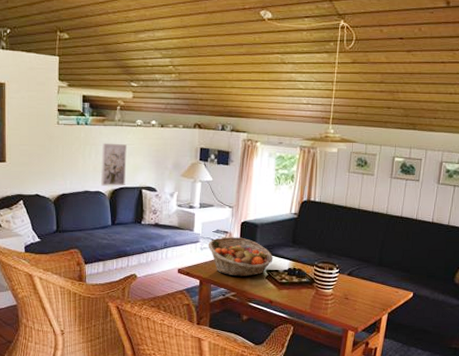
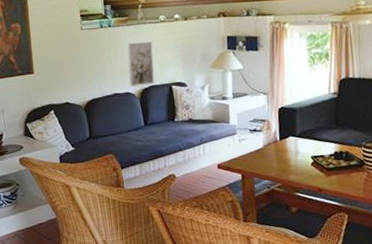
fruit basket: present [208,237,273,277] -> none [246,124,317,166]

